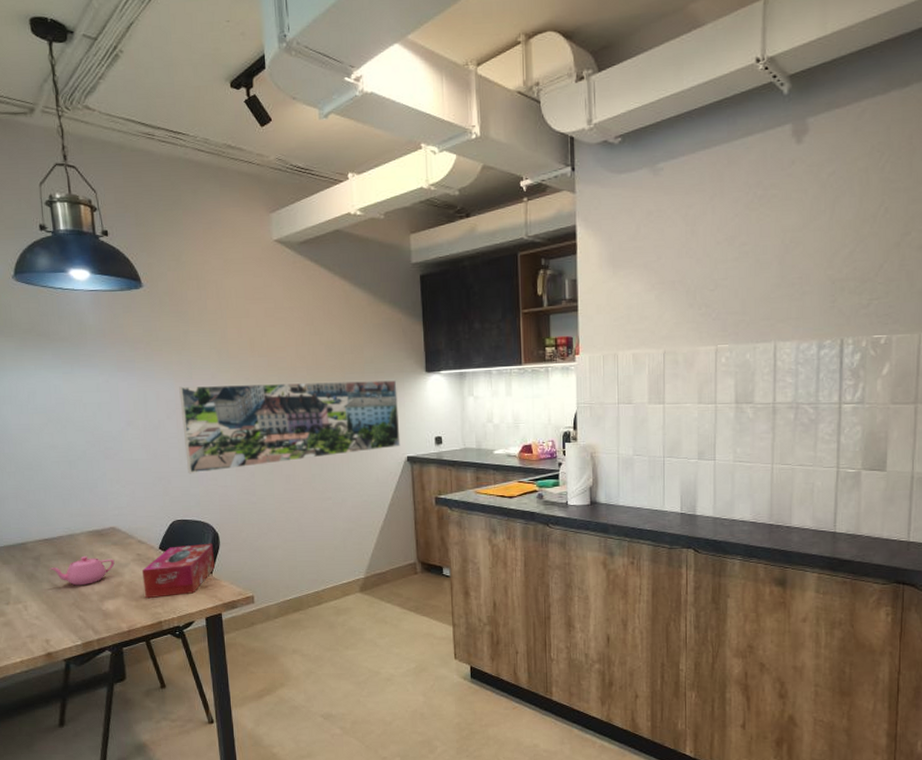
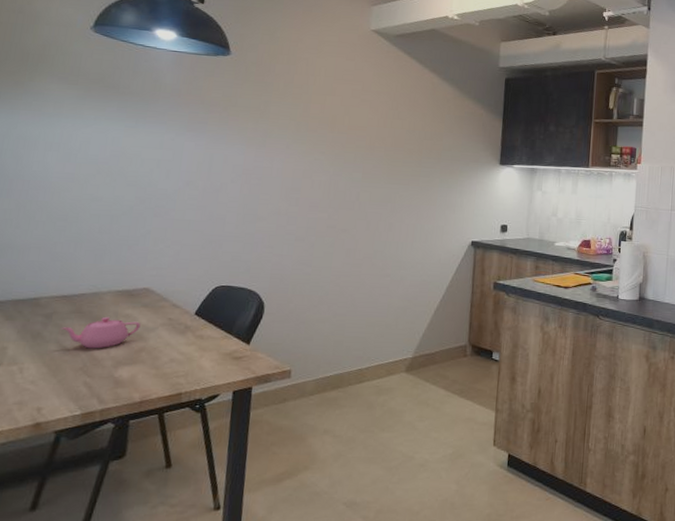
tissue box: present [142,543,215,599] -> none [168,312,256,367]
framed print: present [179,380,401,474] -> none [243,152,471,240]

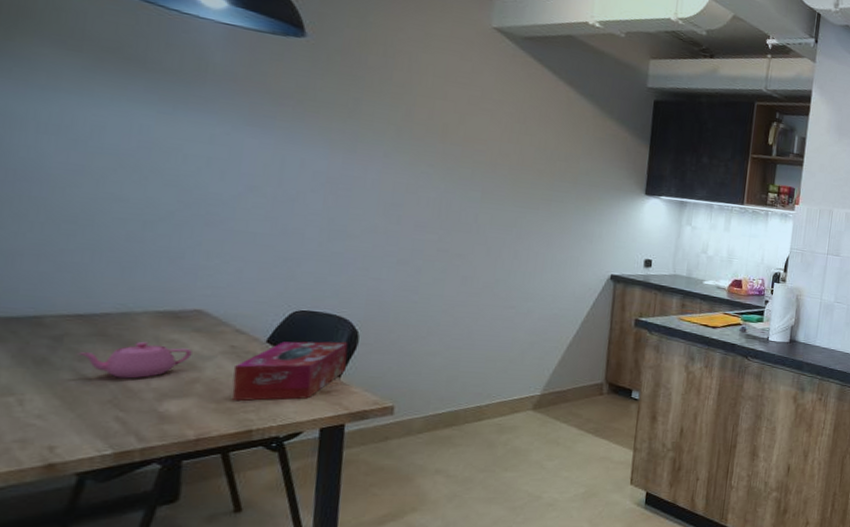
tissue box: none [168,312,256,367] -> present [232,341,348,401]

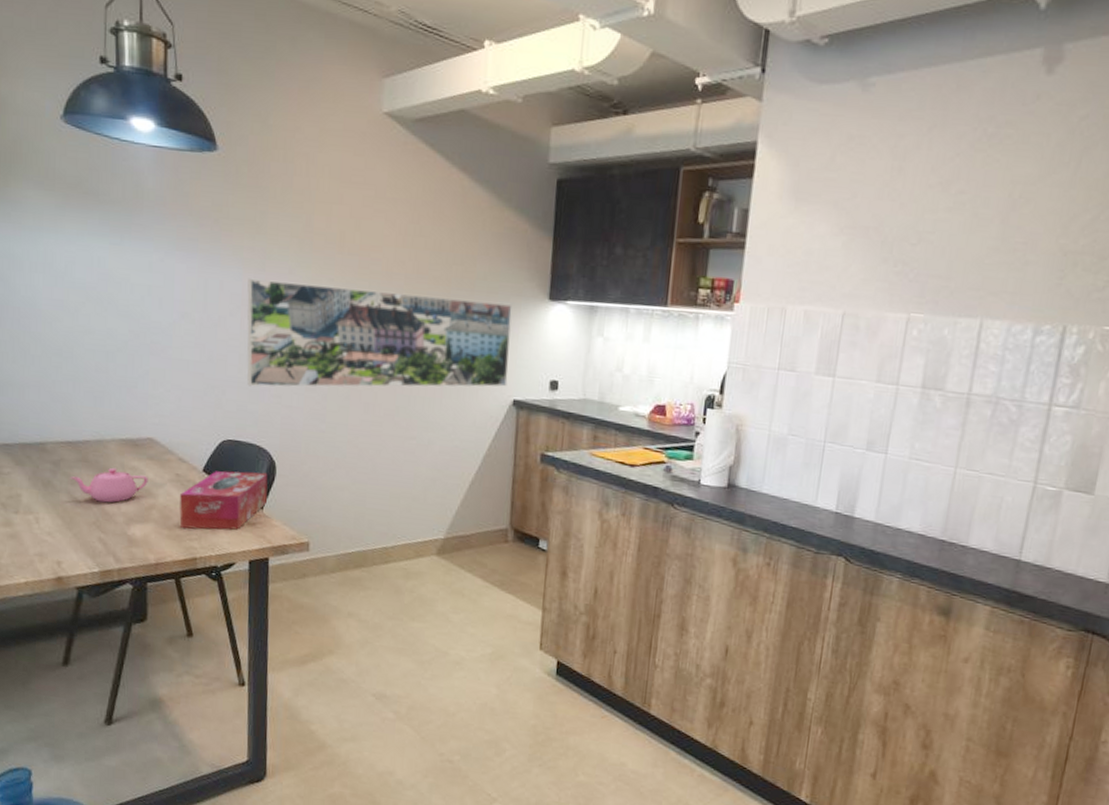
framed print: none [328,158,612,264] -> present [247,278,512,387]

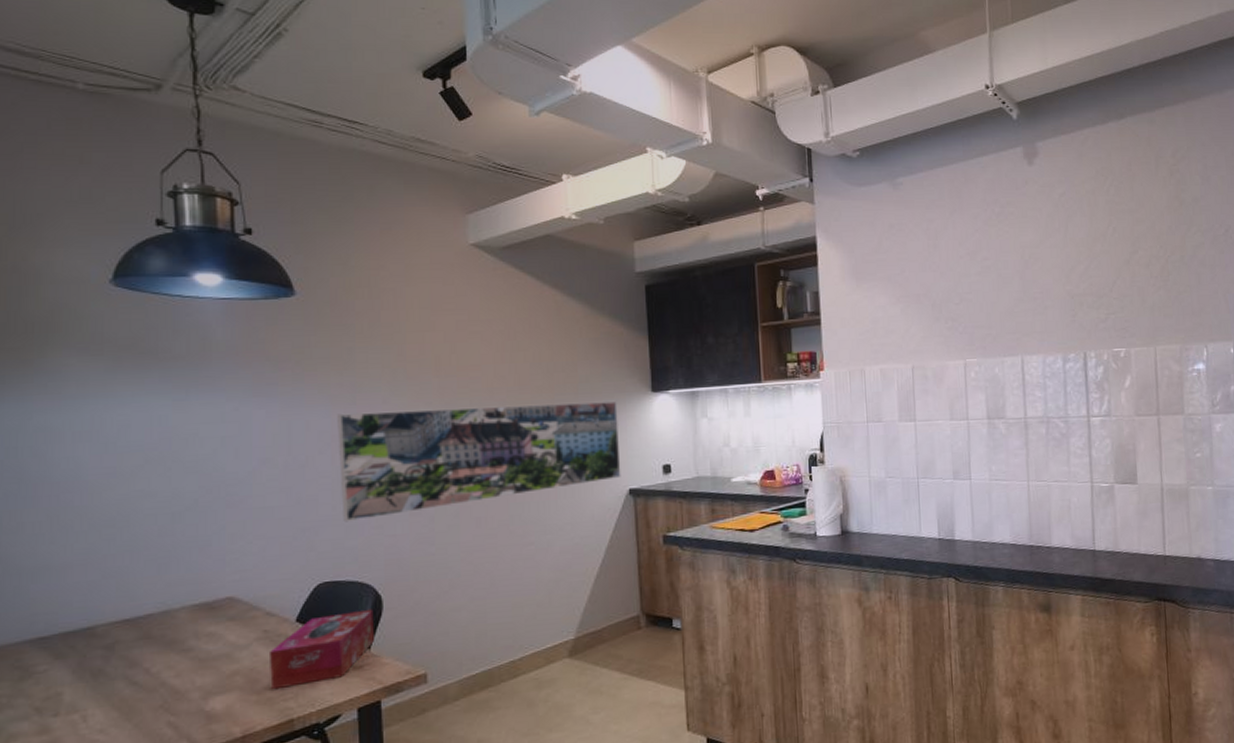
teapot: present [69,467,148,503] -> none [127,638,229,681]

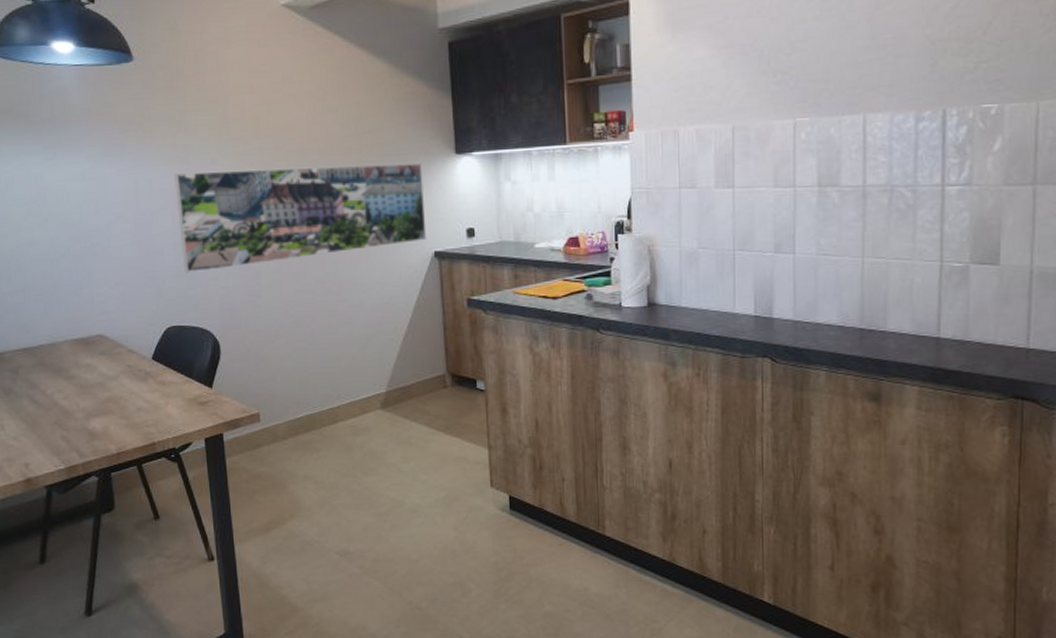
tissue box: present [270,609,374,690] -> none [133,352,215,417]

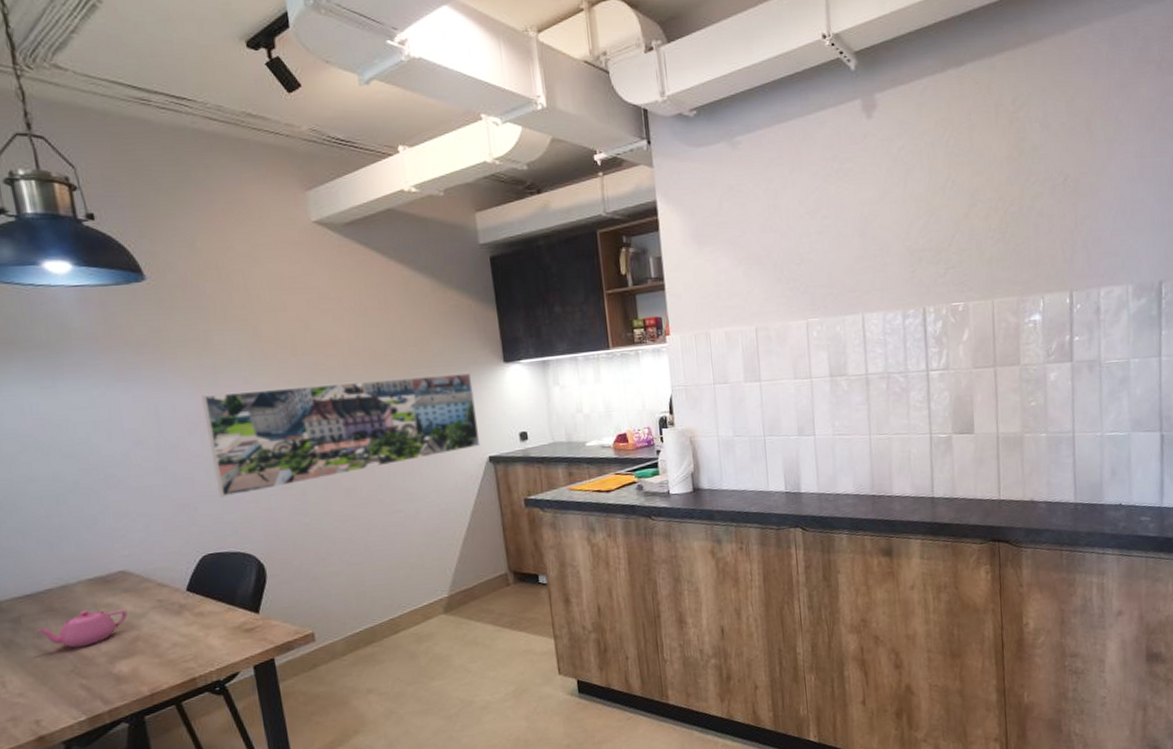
teapot: none [28,367,102,402] -> present [34,609,128,649]

